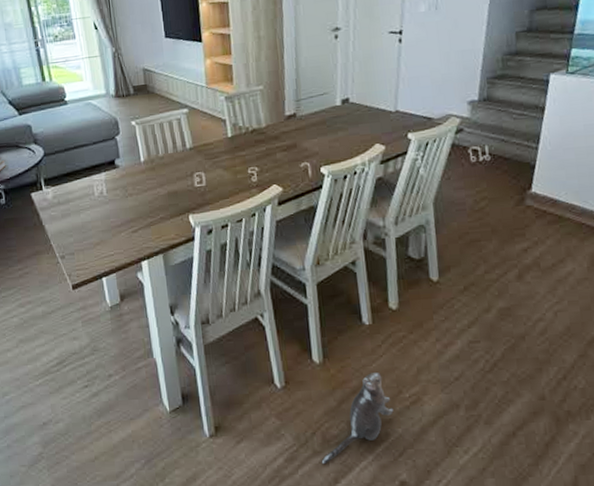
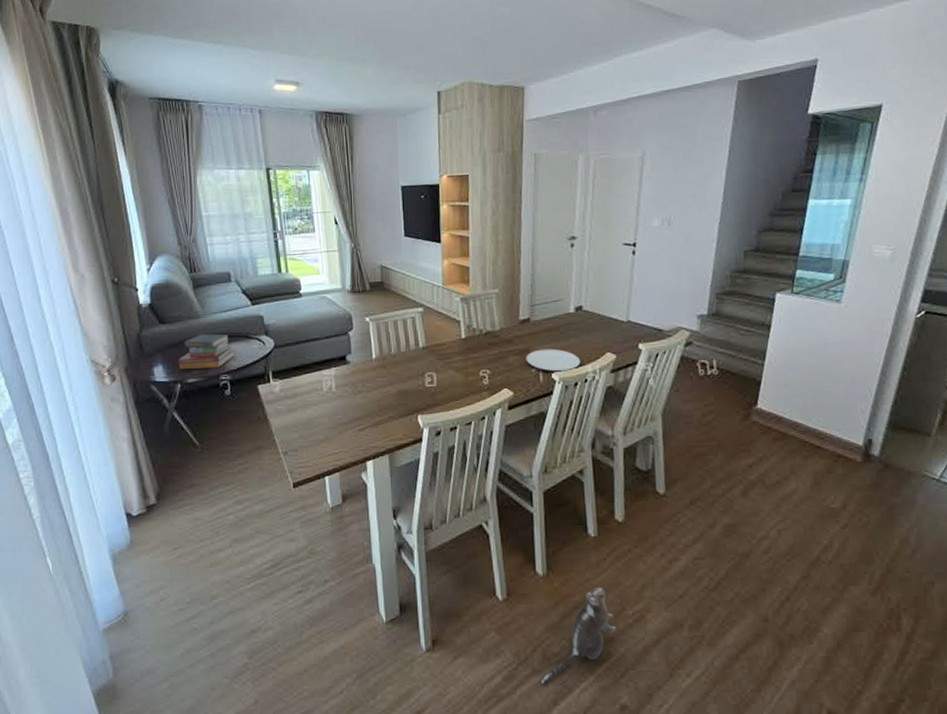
plate: none [293,143,350,166] -> present [526,348,581,372]

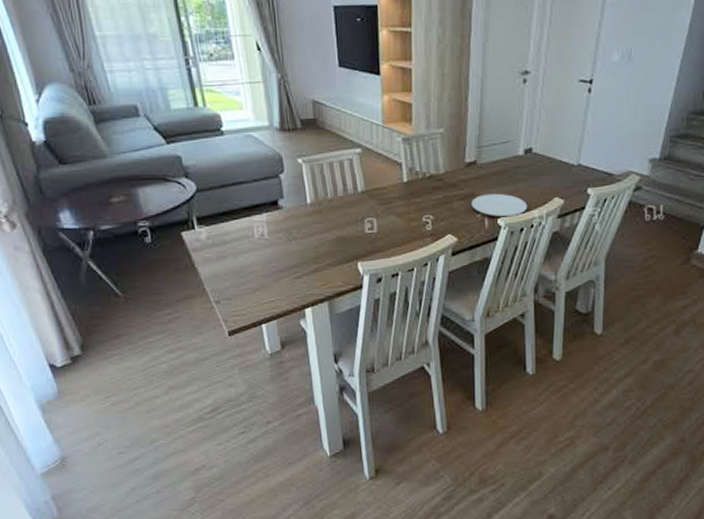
books: present [178,333,234,369] -> none [87,176,152,215]
cat: present [540,587,617,685] -> none [477,419,548,502]

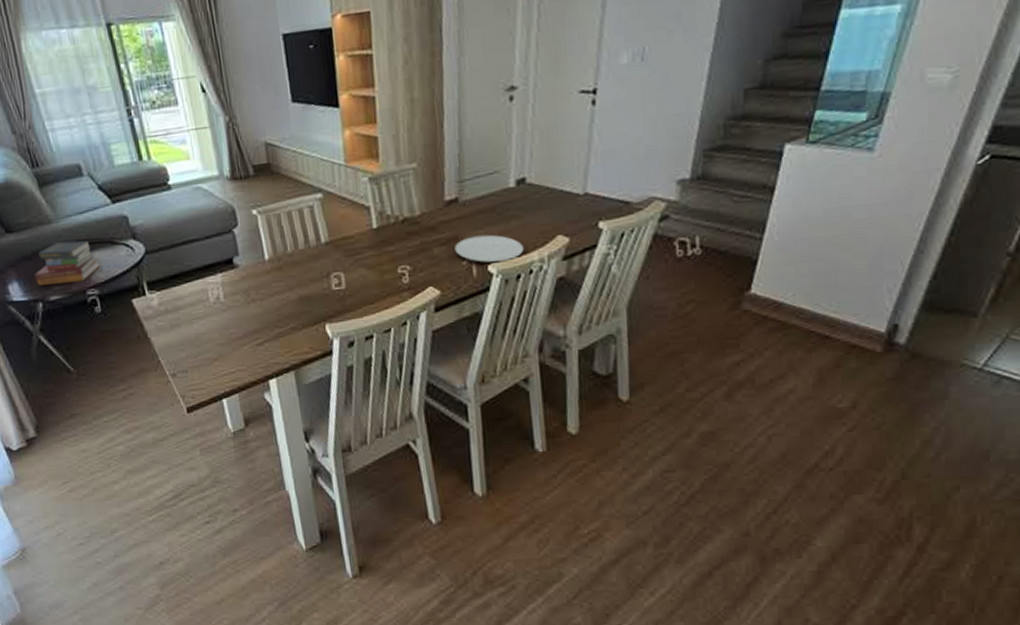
books: none [87,176,152,215] -> present [35,240,100,286]

